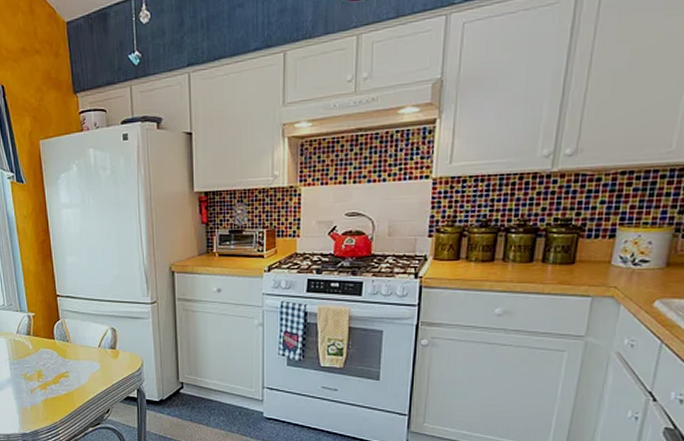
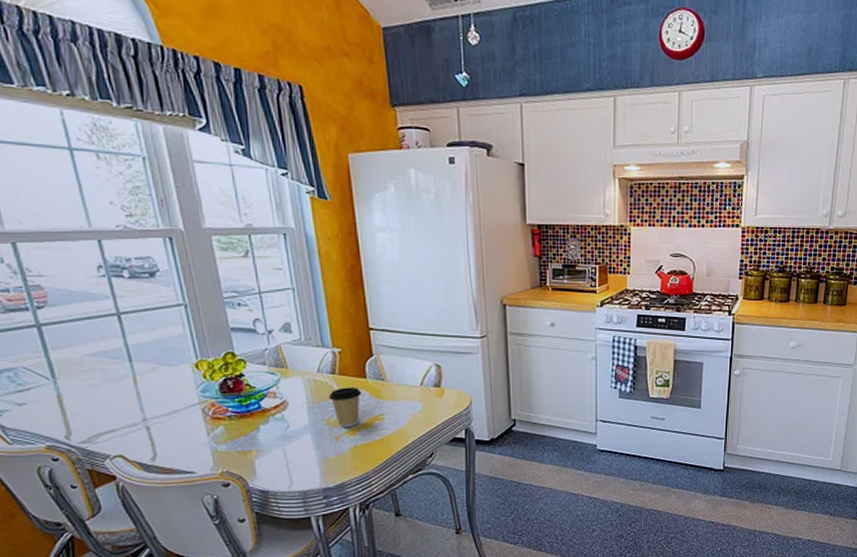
coffee cup: none [26,347,51,383] -> present [329,387,362,428]

